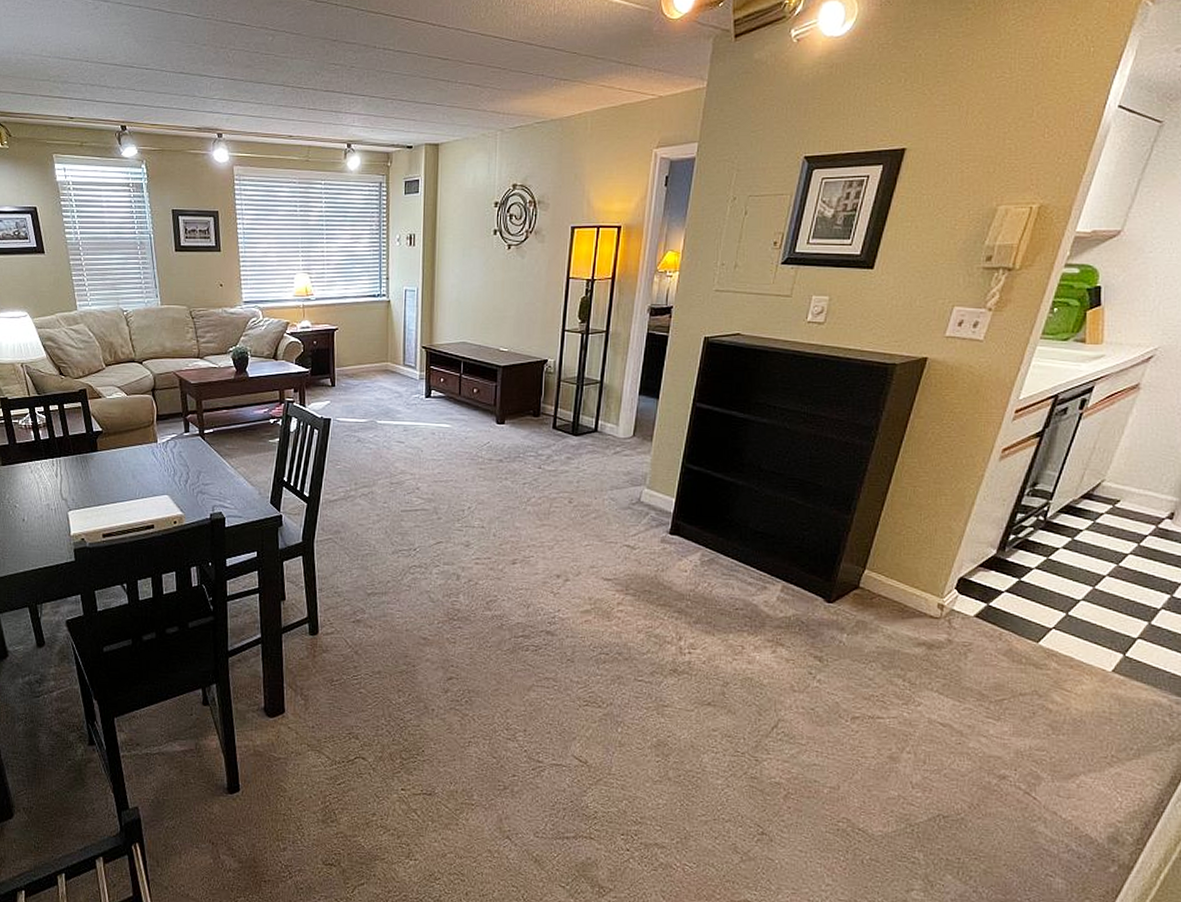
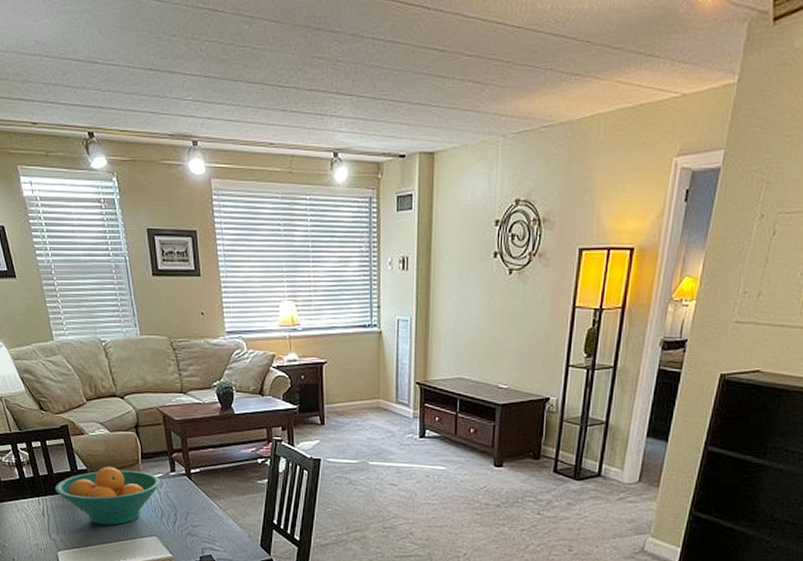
fruit bowl: none [69,428,175,485] -> present [55,466,161,525]

